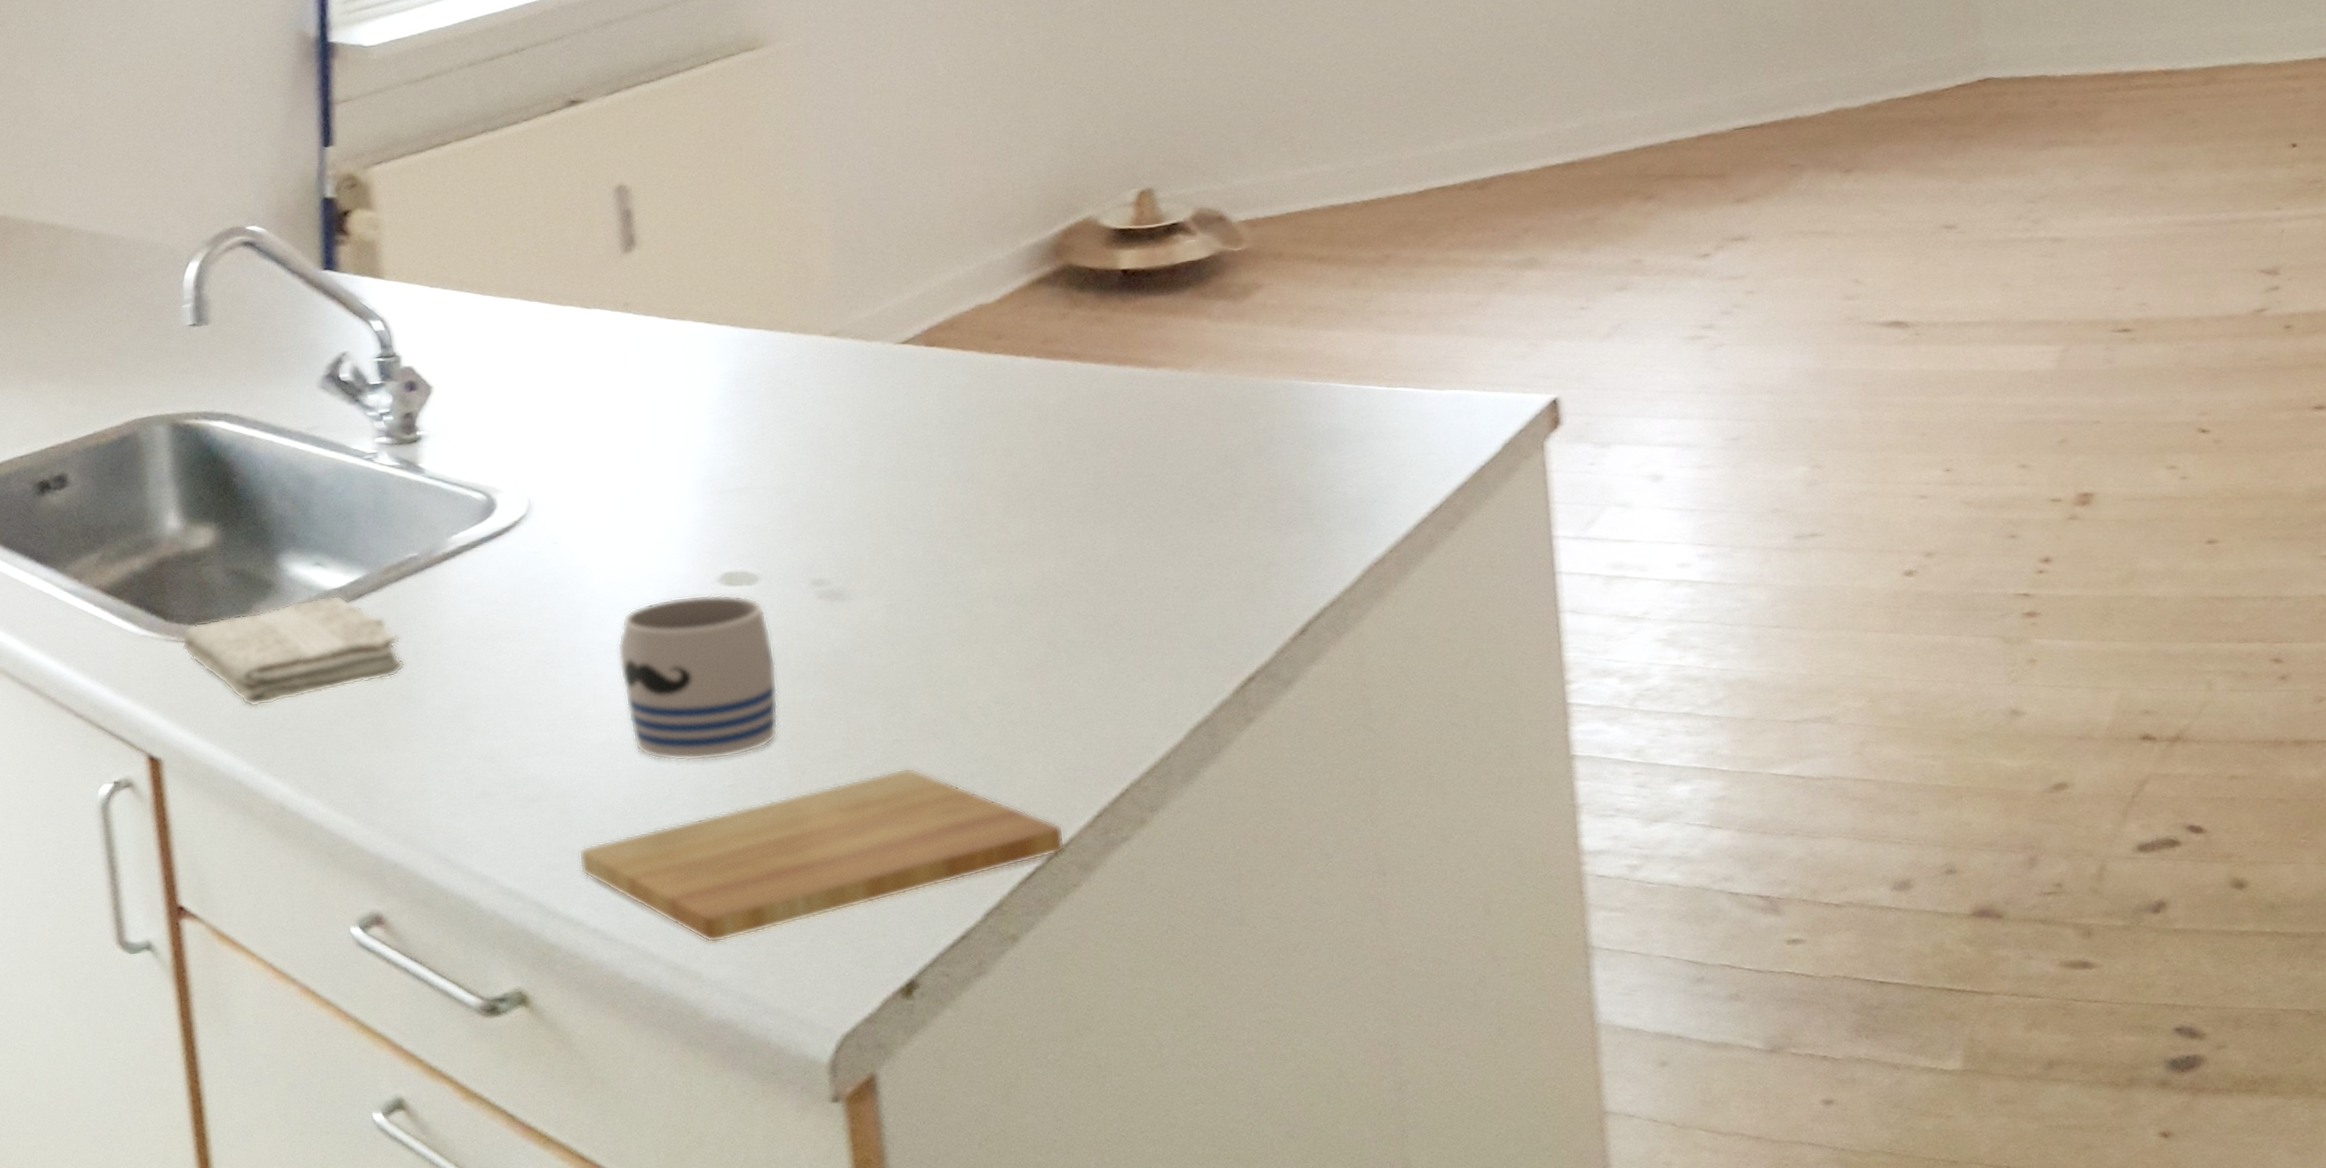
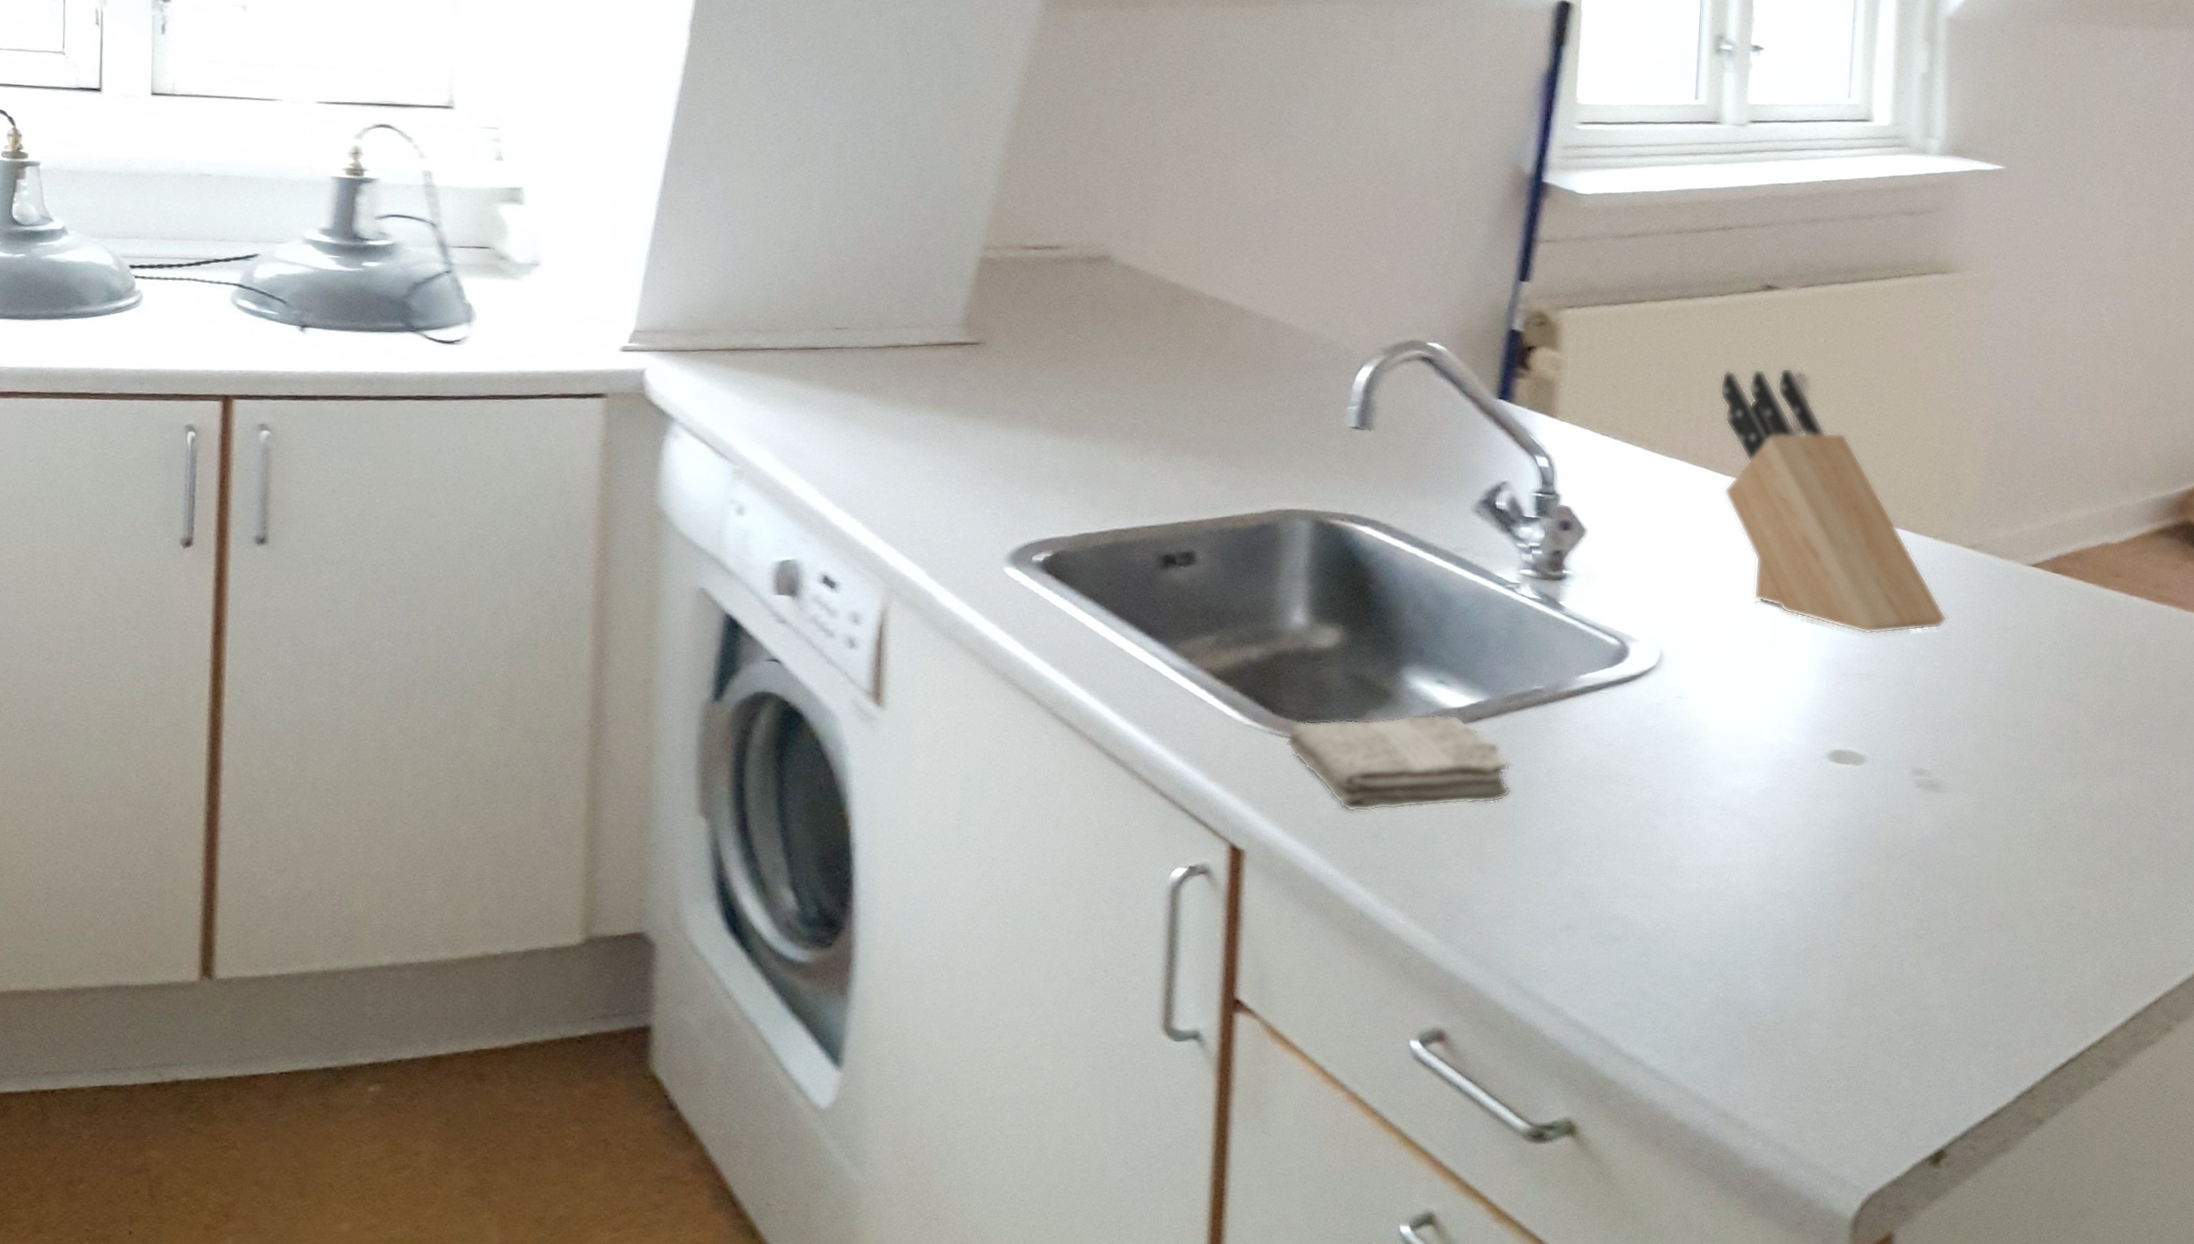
knife block: none [540,182,820,447] -> present [1719,367,1947,635]
cutting board: present [578,768,1066,943] -> none [1649,954,2099,1095]
mug: present [617,594,779,762] -> none [1719,766,1868,923]

